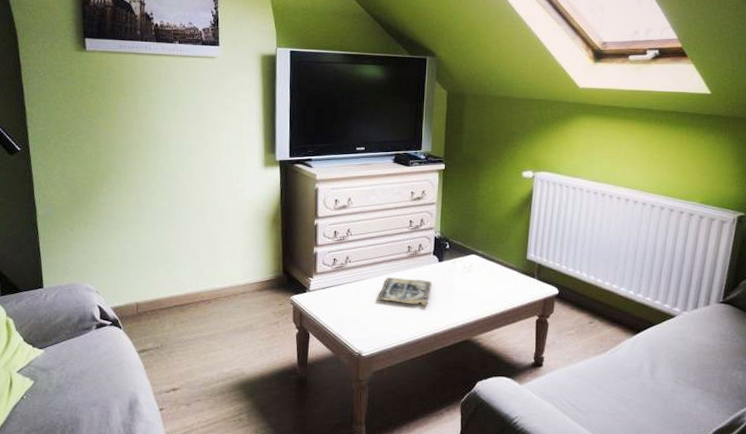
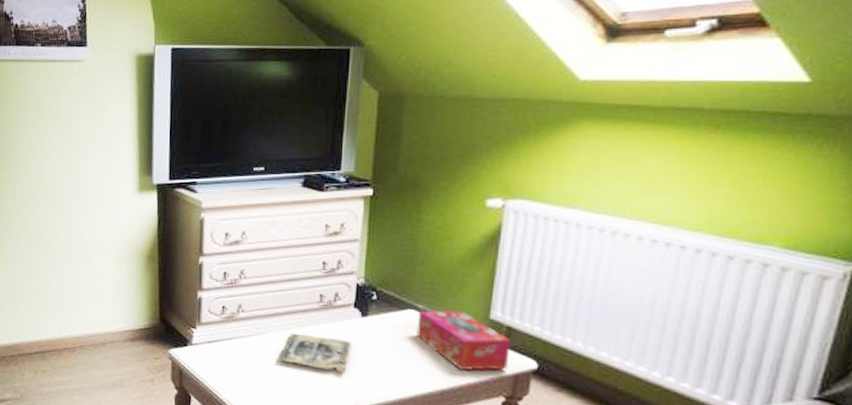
tissue box: none [478,253,541,299] -> present [416,309,511,371]

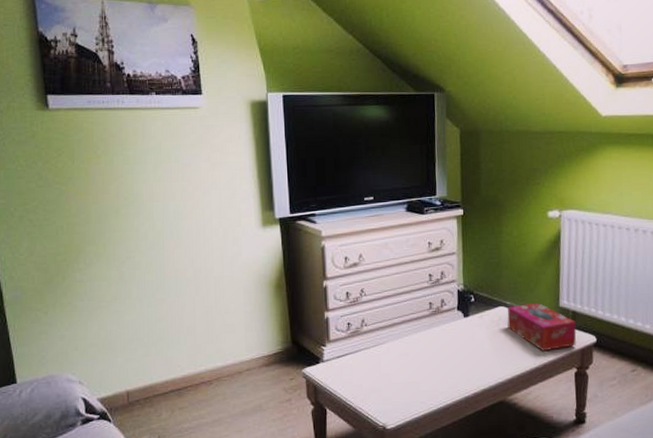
magazine: present [278,332,351,373] -> none [400,338,458,367]

